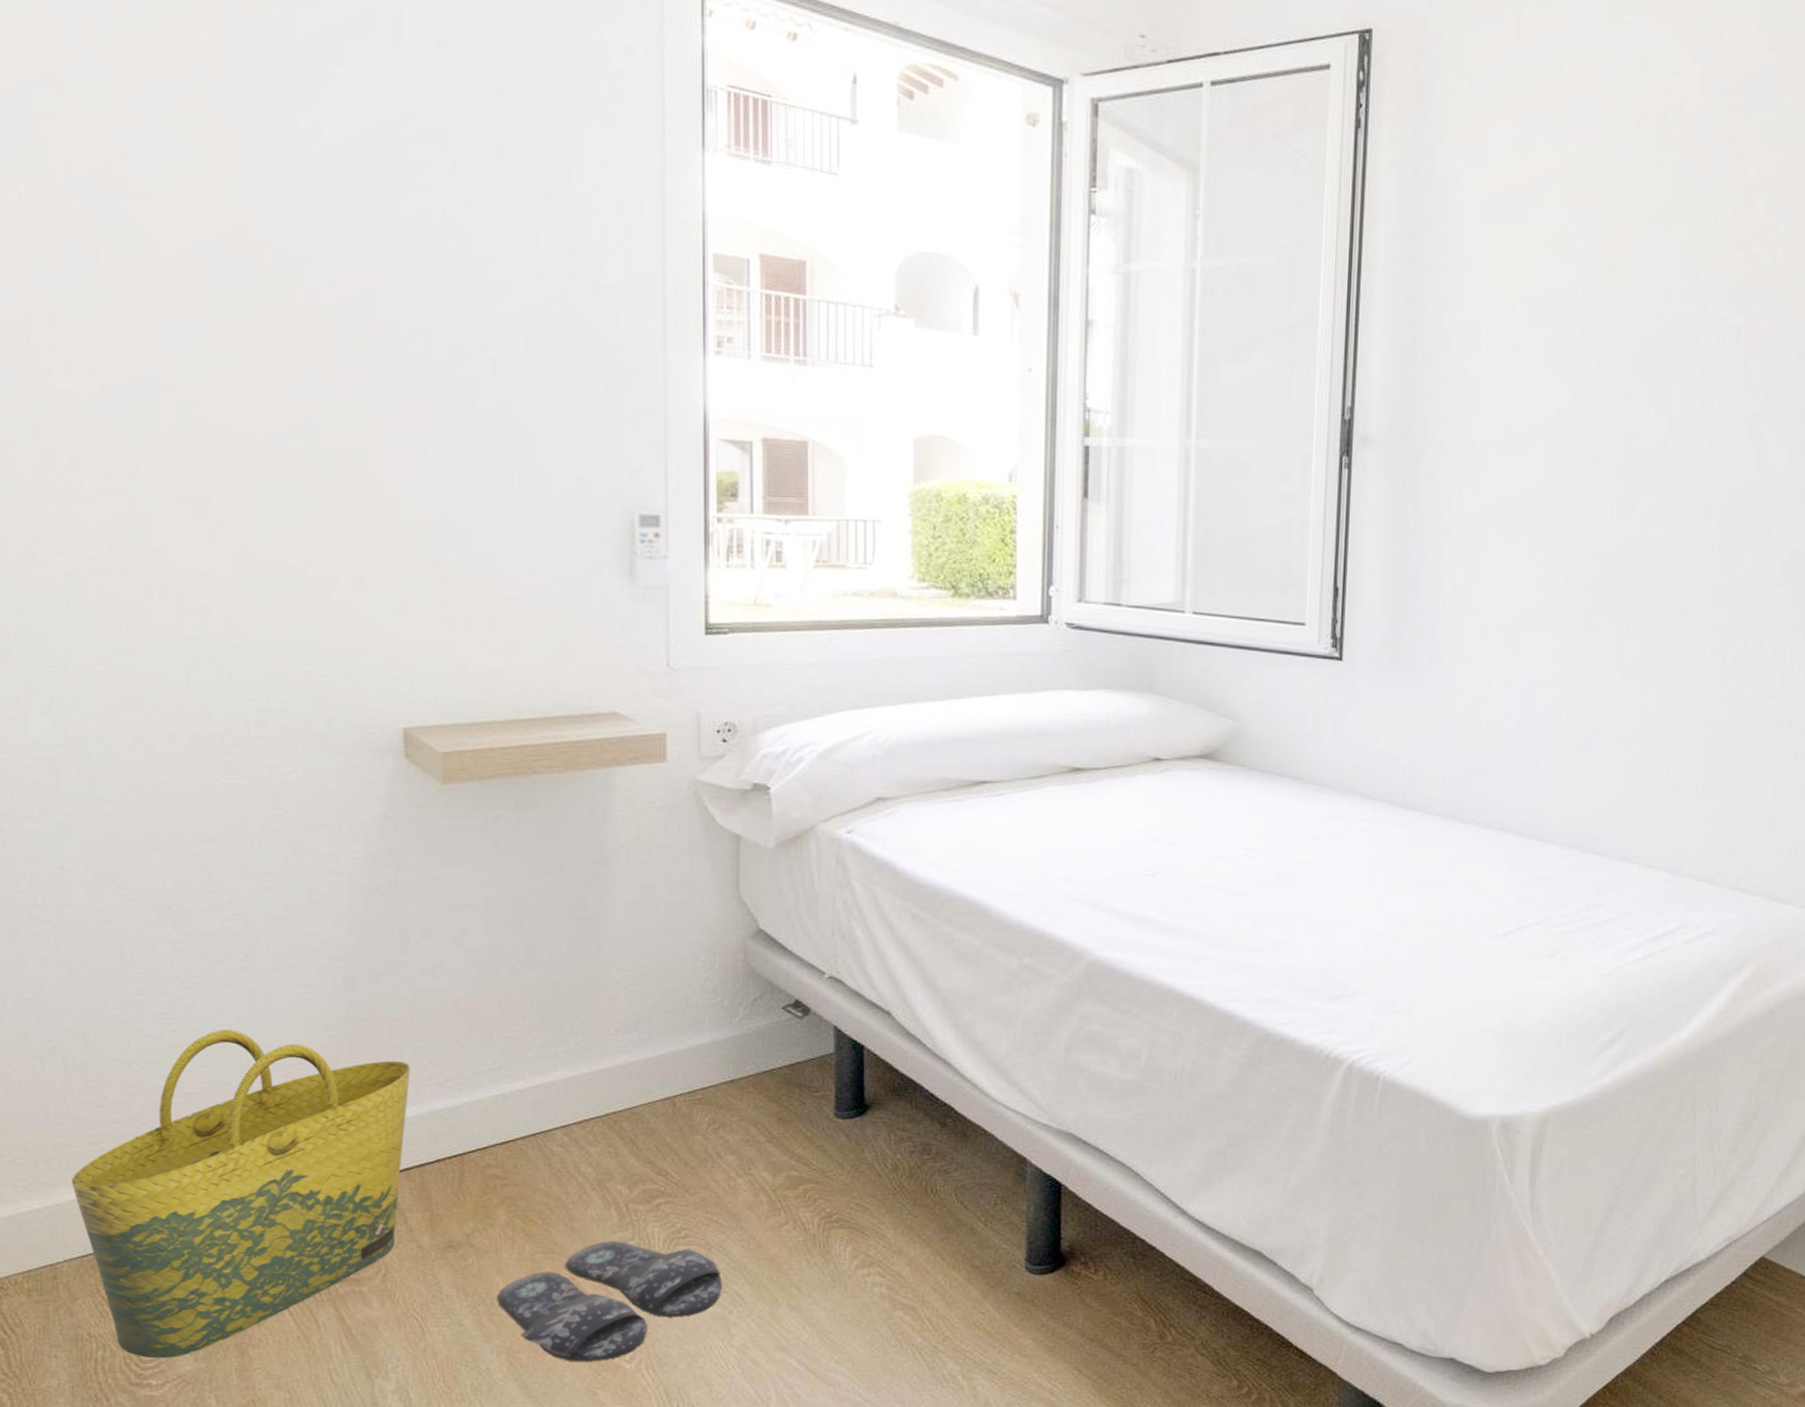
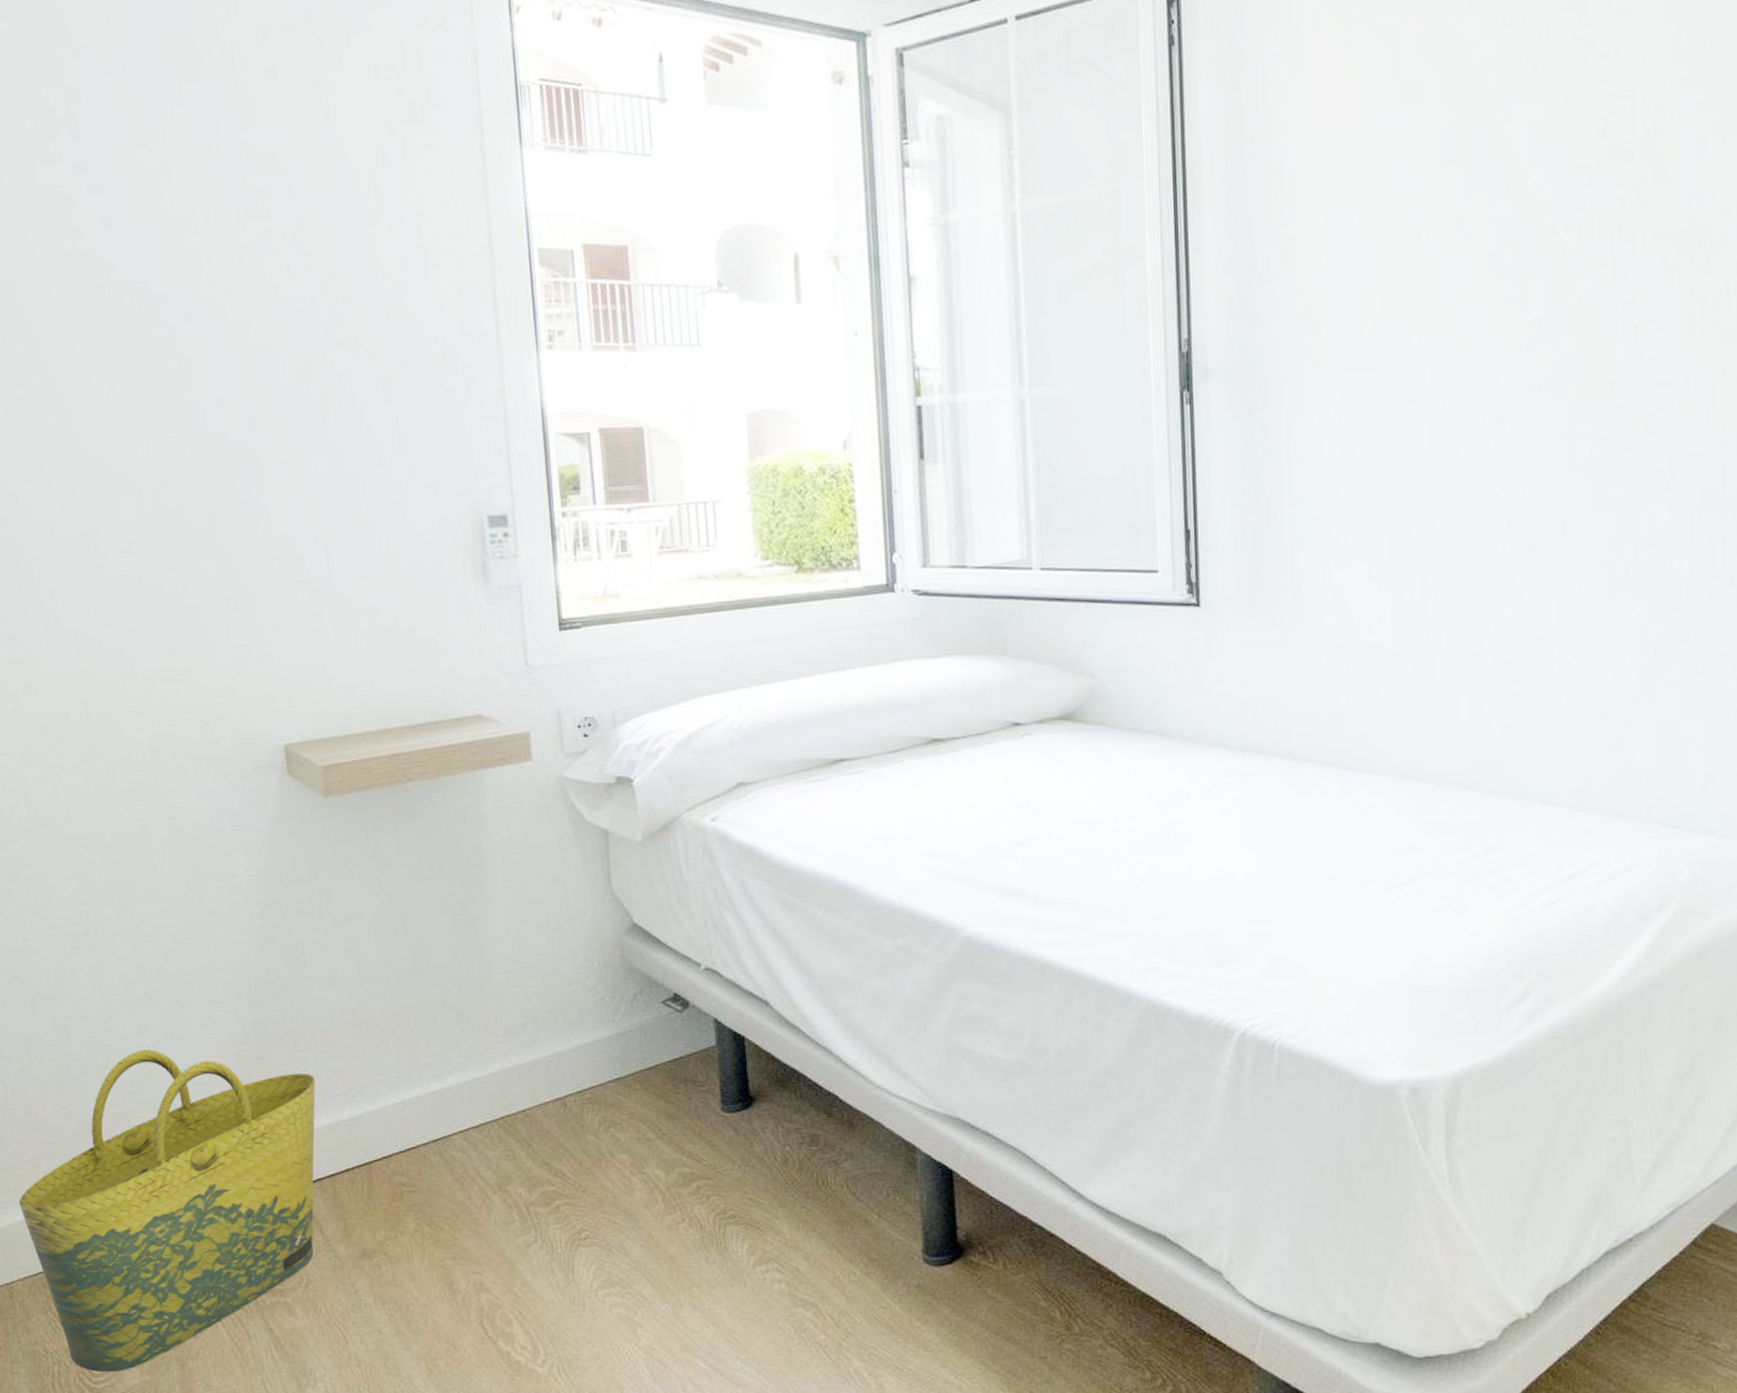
slippers: present [497,1241,722,1362] -> none [412,1245,625,1367]

